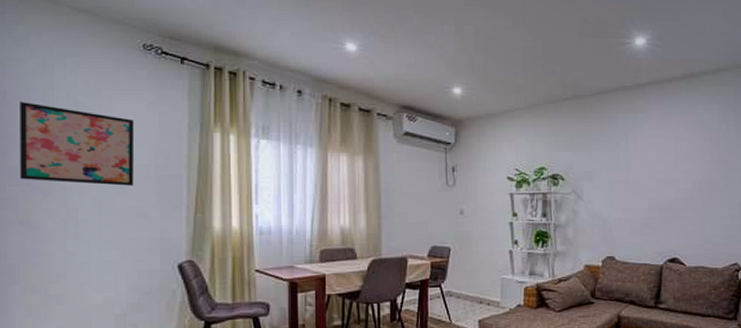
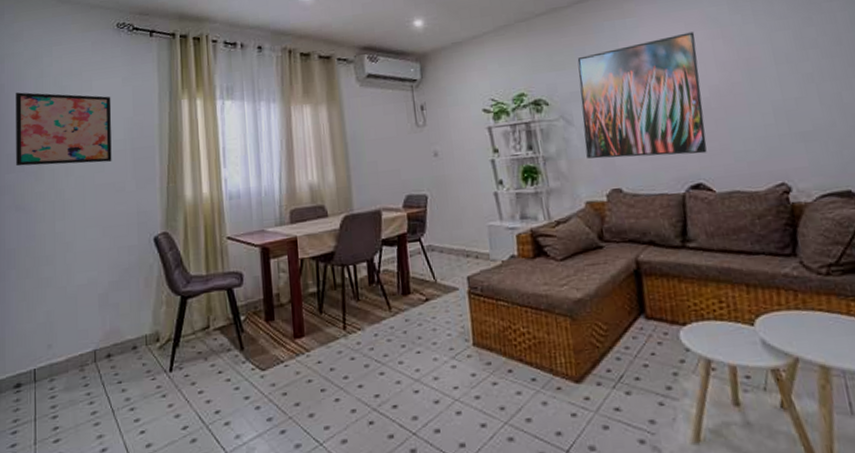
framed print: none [590,133,689,234] -> present [577,32,707,159]

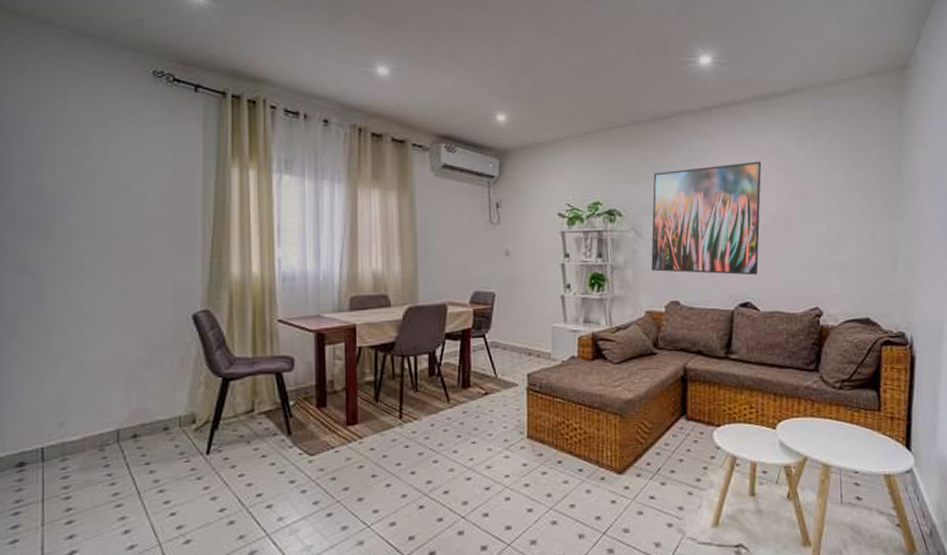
wall art: present [16,92,112,167] -> none [18,136,144,228]

